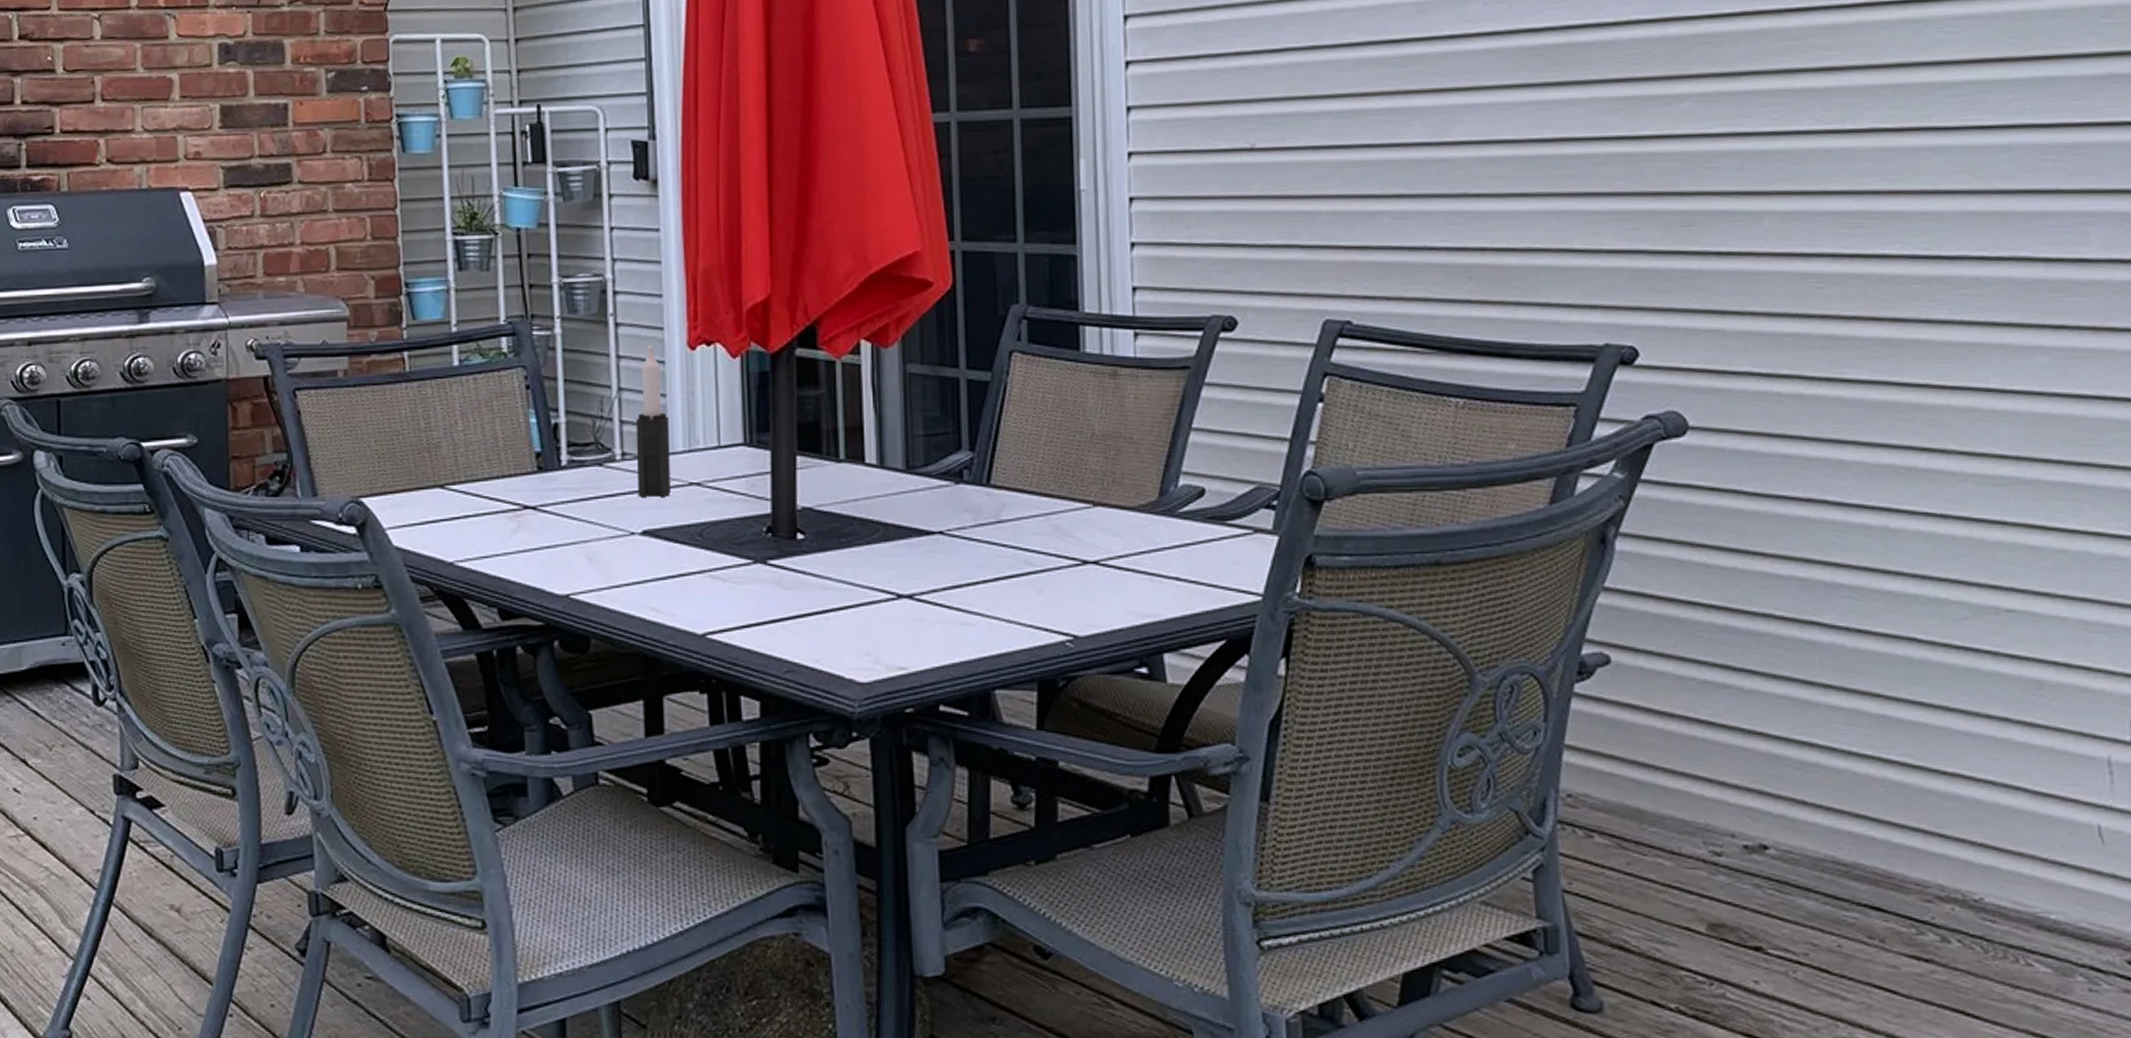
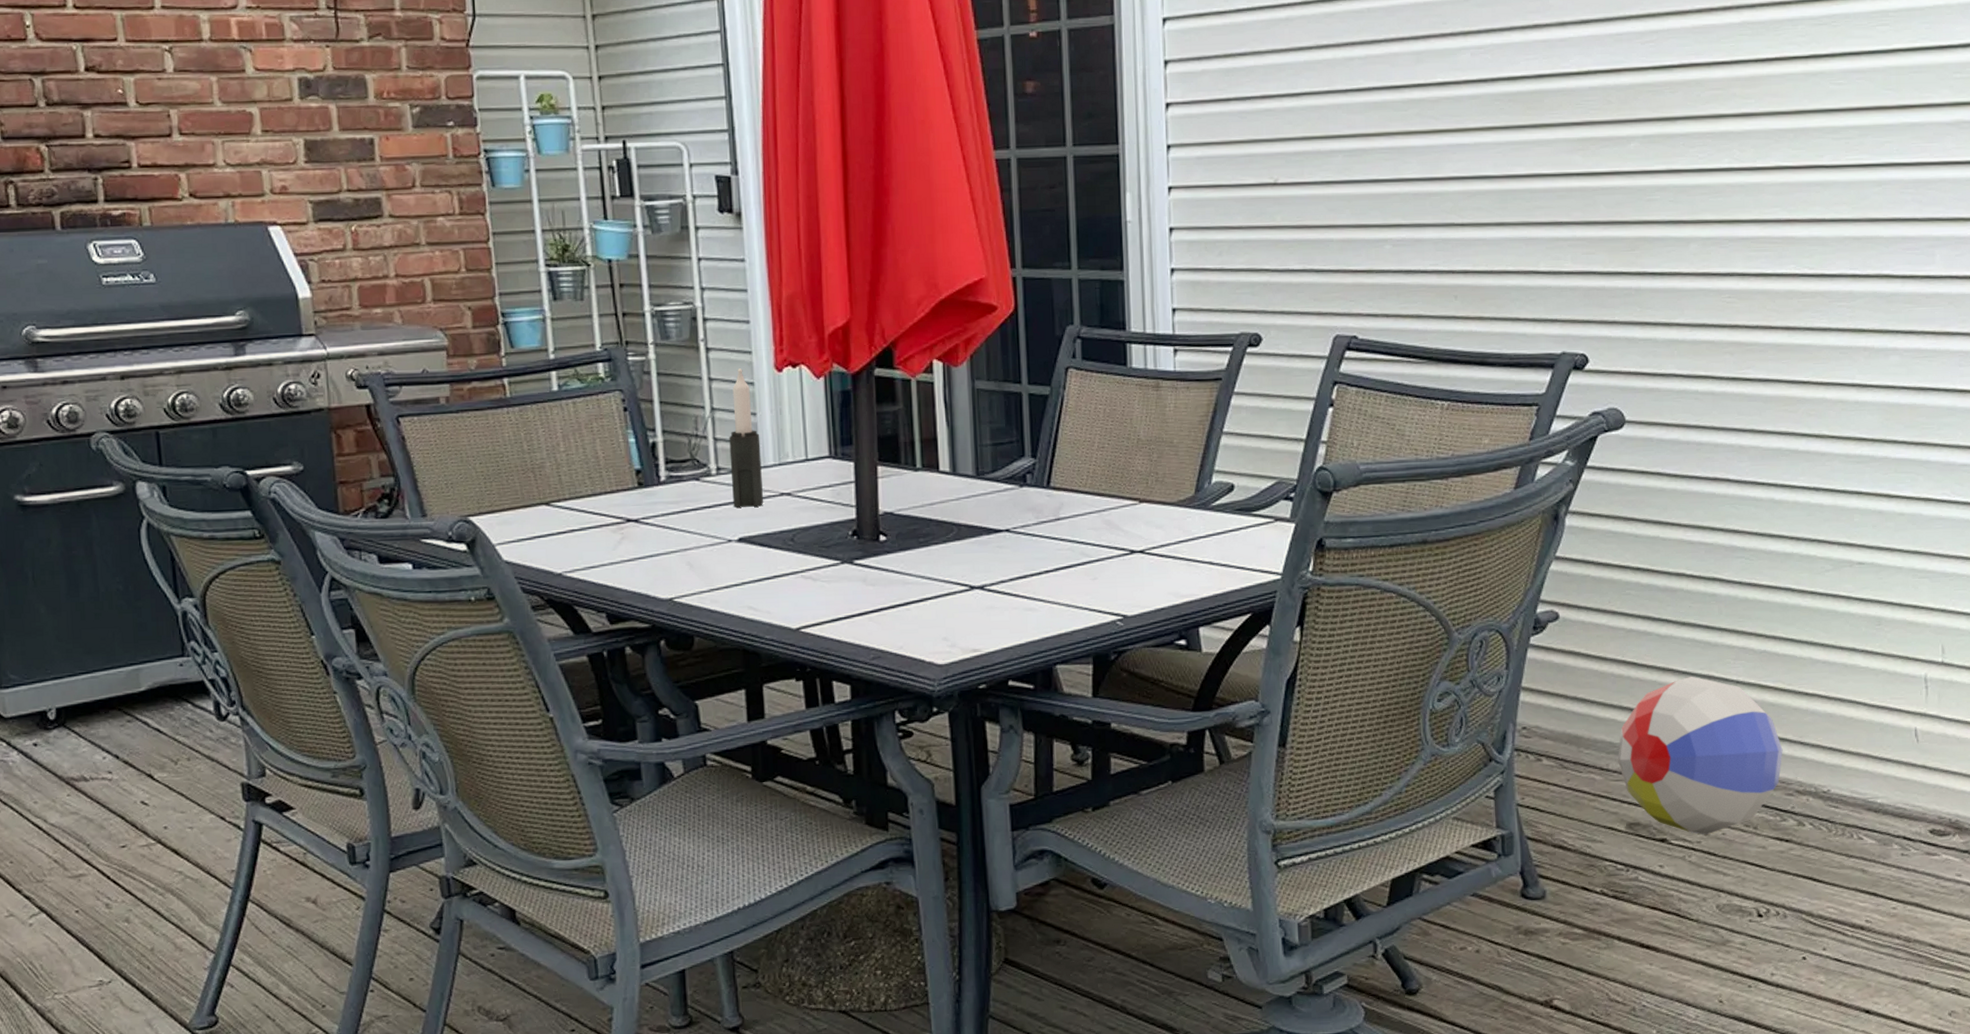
beachball: none [1692,742,1916,945] -> present [1617,676,1783,834]

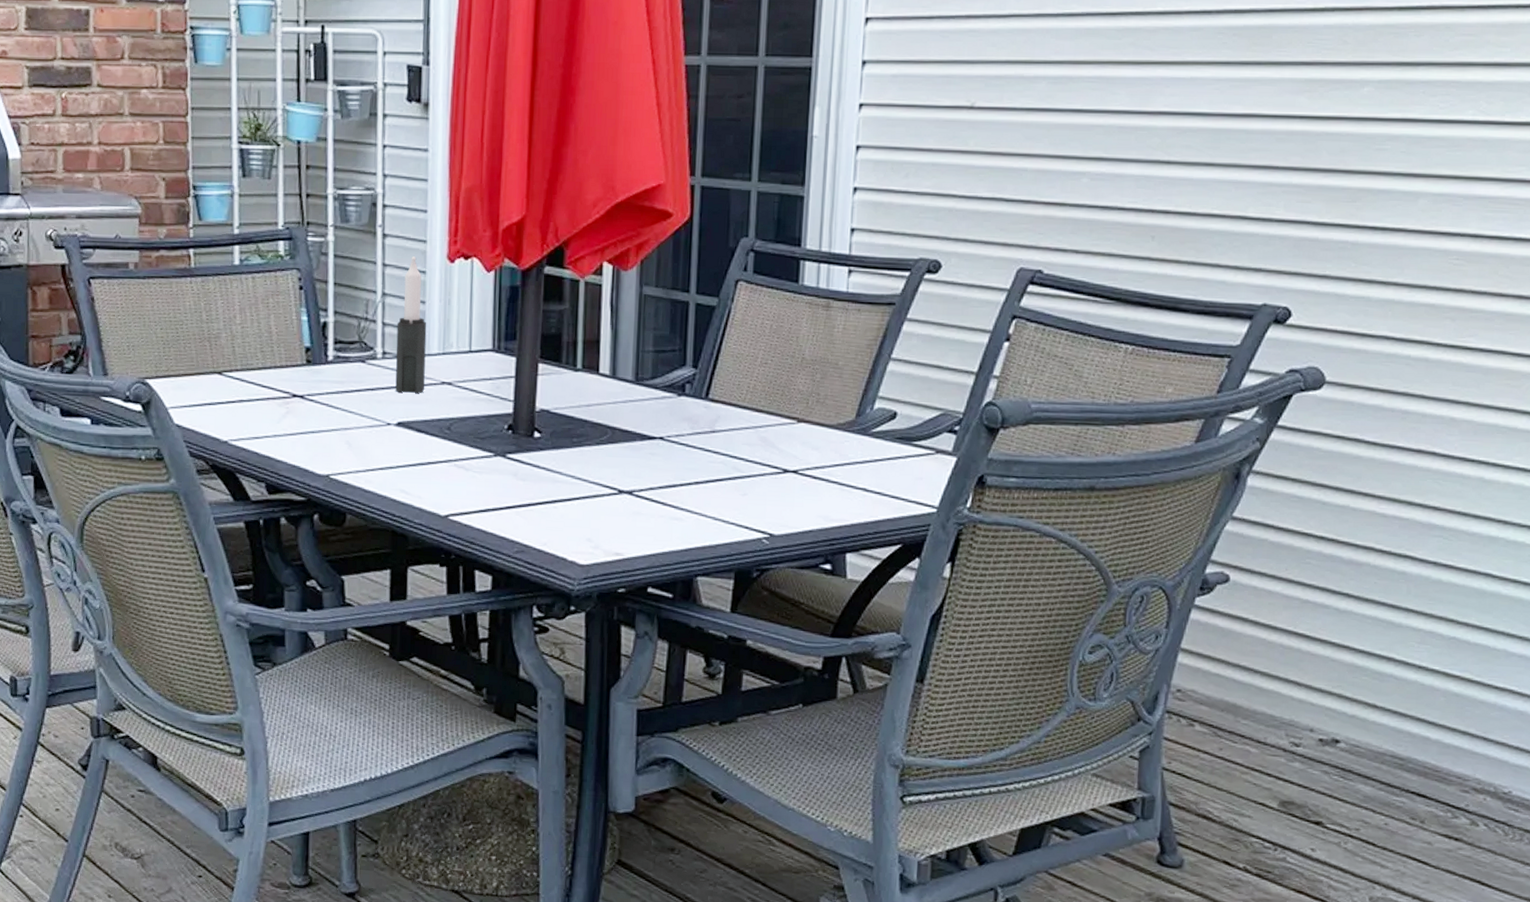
beachball: present [1617,676,1783,834] -> none [1276,655,1463,823]

